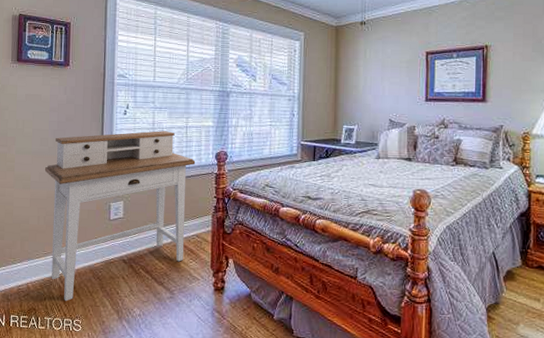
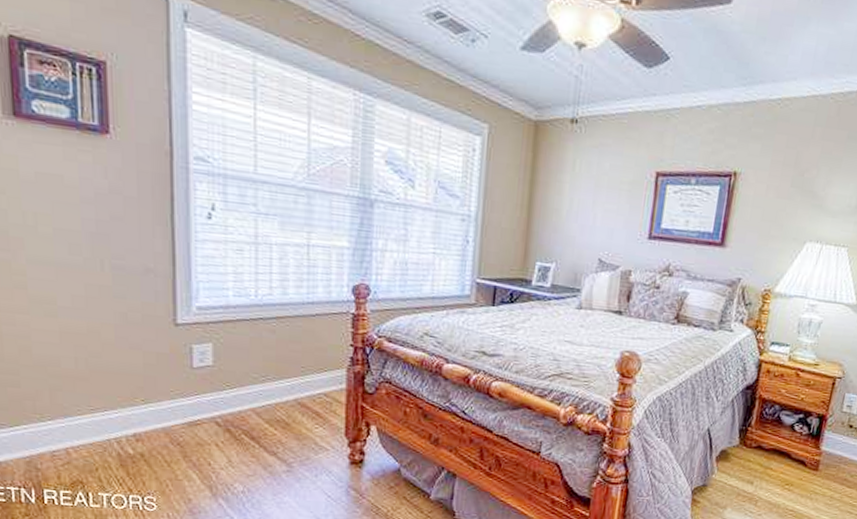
desk: present [44,131,196,302] -> none [79,243,323,473]

